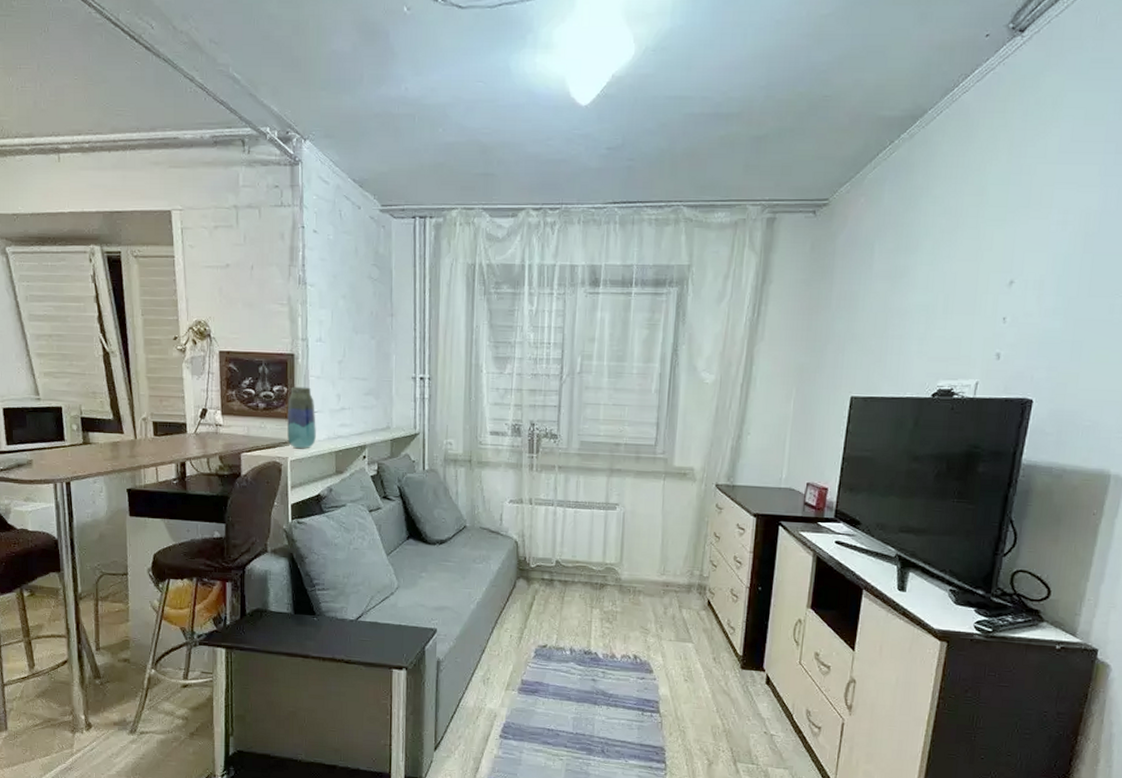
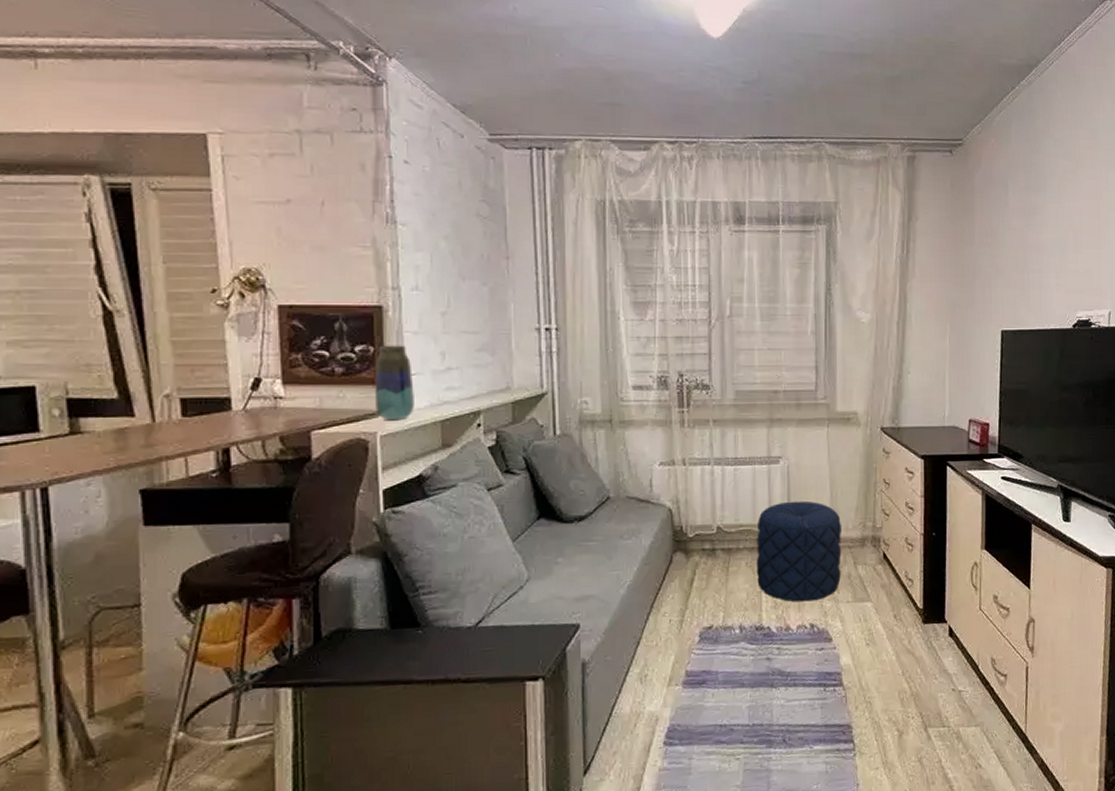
pouf: none [588,544,670,635] -> present [756,500,842,602]

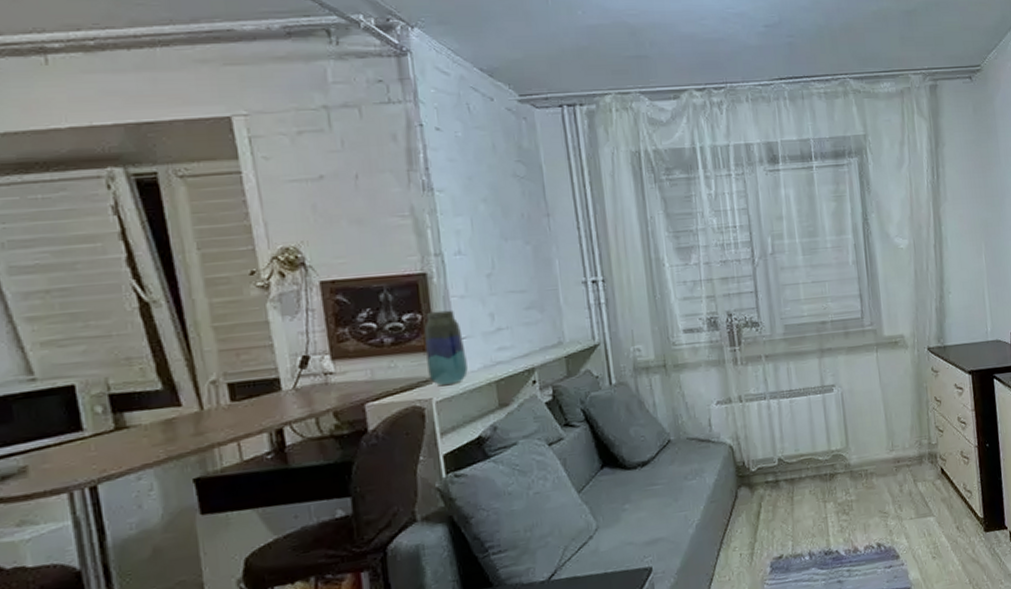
pouf: present [756,500,842,602] -> none [817,425,902,524]

